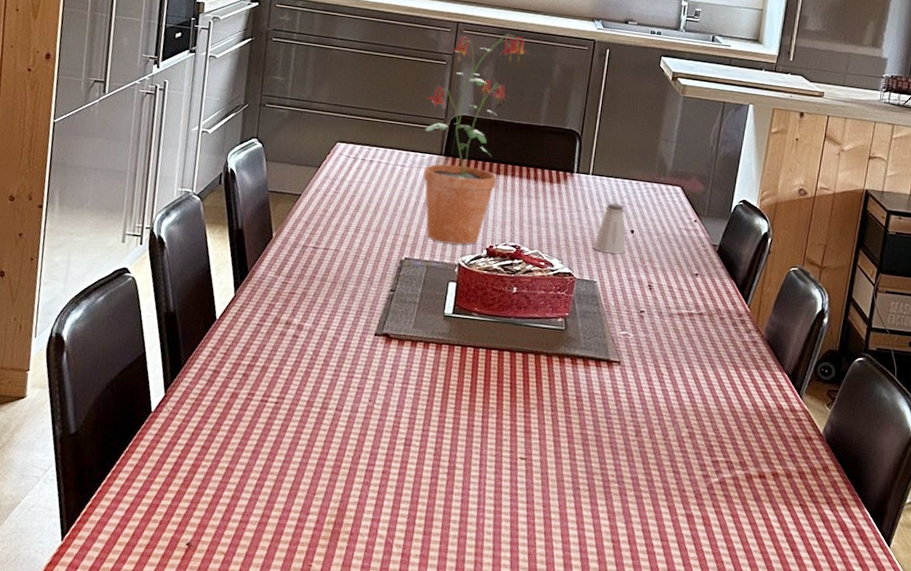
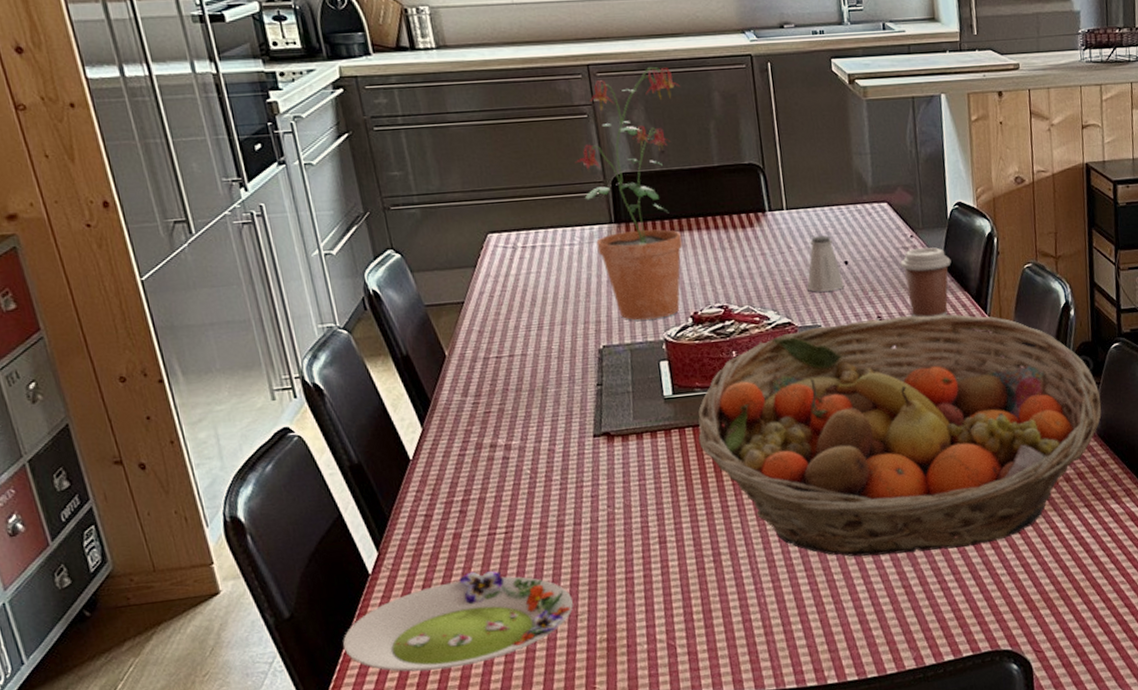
salad plate: none [109,430,315,516] -> present [343,571,573,672]
fruit basket: none [463,282,836,519] -> present [697,314,1102,557]
coffee cup: none [679,232,726,298] -> present [900,247,952,318]

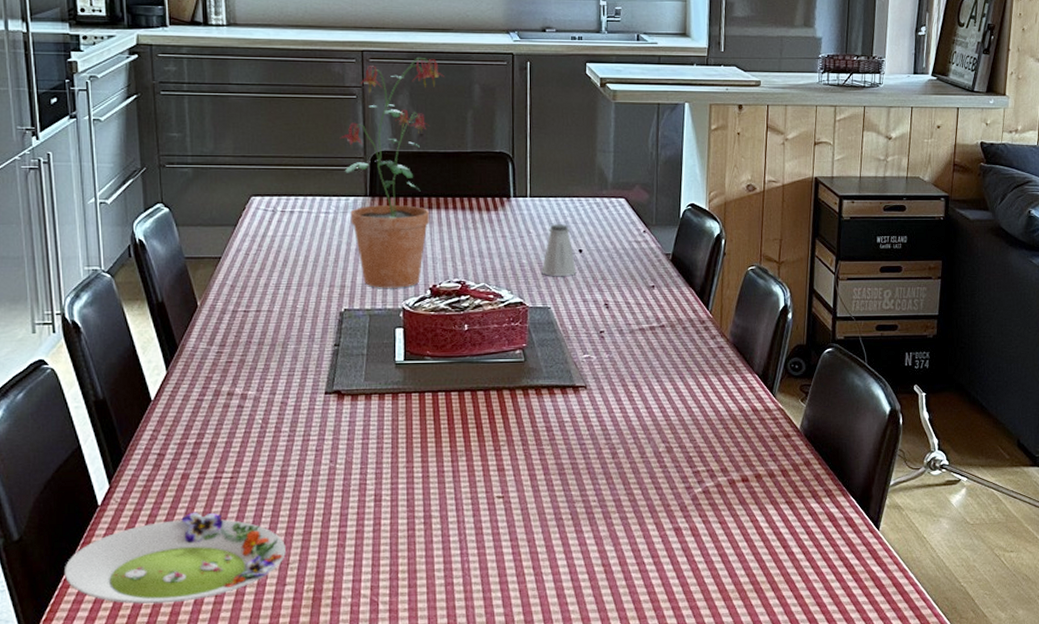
fruit basket: present [697,314,1102,557] -> none [423,305,810,533]
coffee cup: present [900,247,952,318] -> none [631,243,680,309]

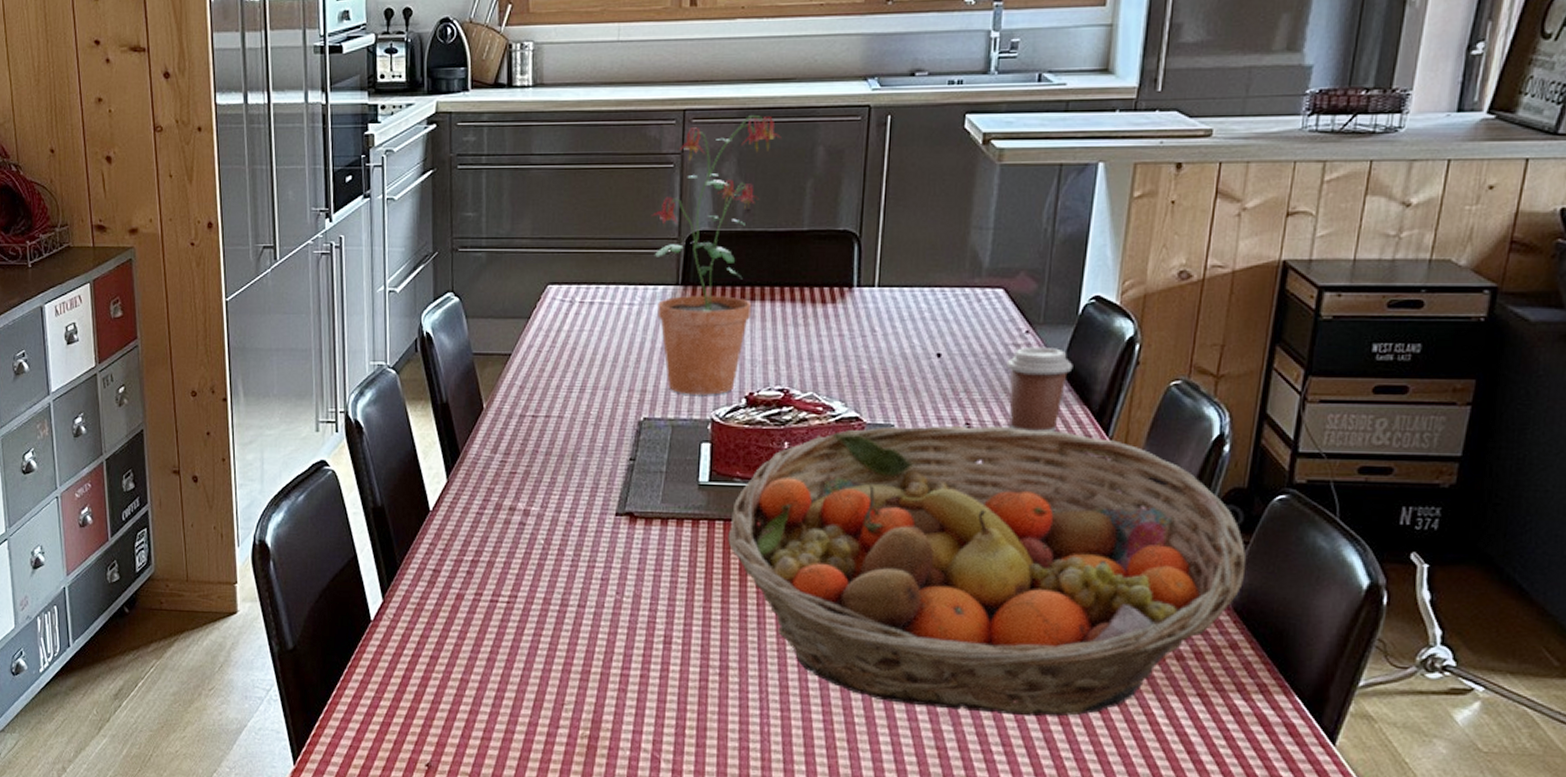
salad plate: present [65,512,286,604] -> none [335,636,561,733]
fruit basket: none [423,305,810,533] -> present [728,425,1247,717]
saltshaker: present [541,224,577,276] -> none [886,321,932,386]
coffee cup: none [631,243,680,309] -> present [1006,346,1073,433]

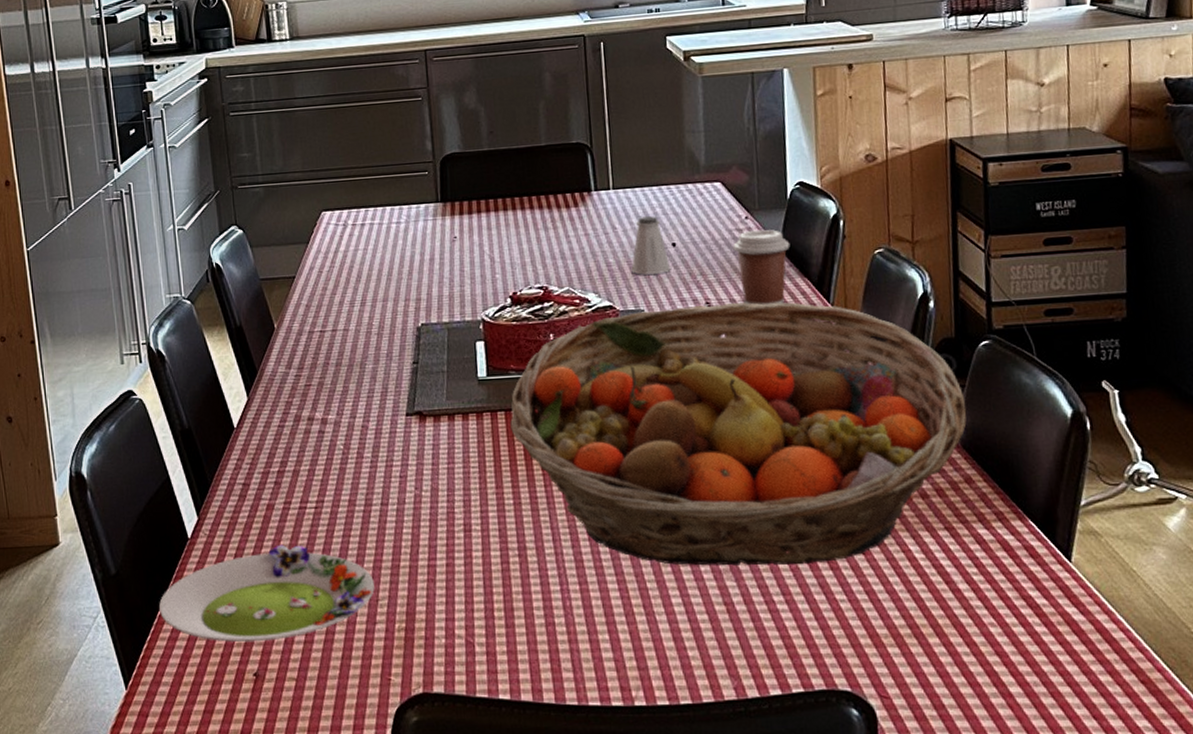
salad plate: none [335,636,561,733] -> present [159,544,375,643]
potted plant: present [651,115,781,395] -> none [407,50,512,299]
saltshaker: none [886,321,932,386] -> present [631,216,671,275]

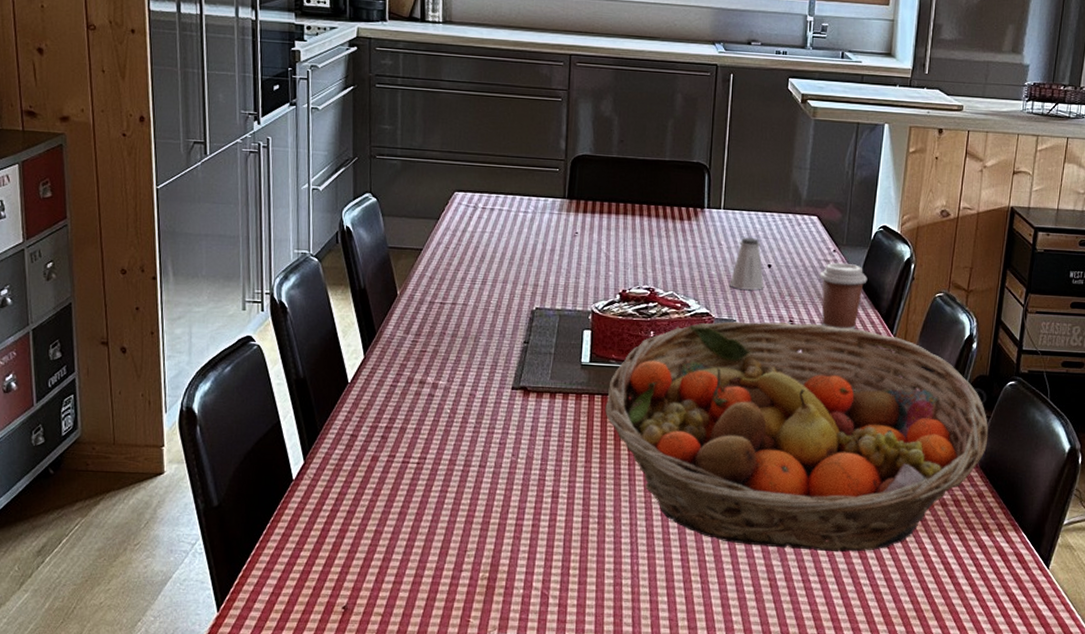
salad plate: present [159,544,375,643] -> none [258,493,464,579]

